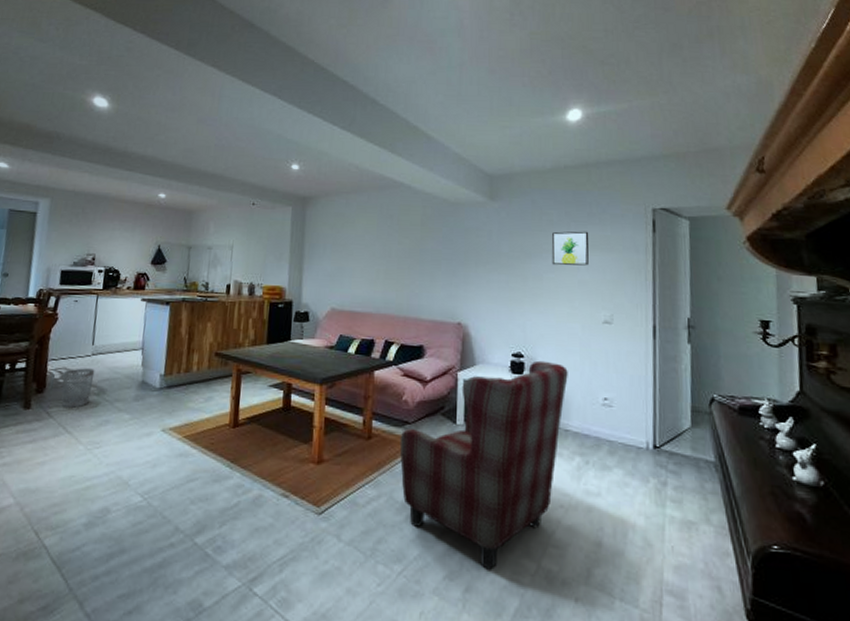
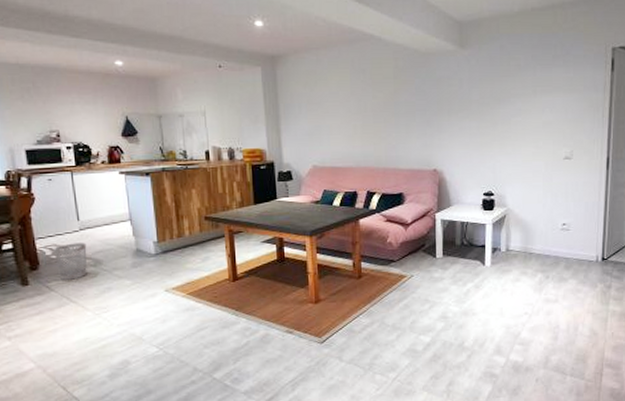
armchair: present [399,360,568,570] -> none [387,196,533,367]
wall art: present [551,231,589,266] -> none [518,74,554,109]

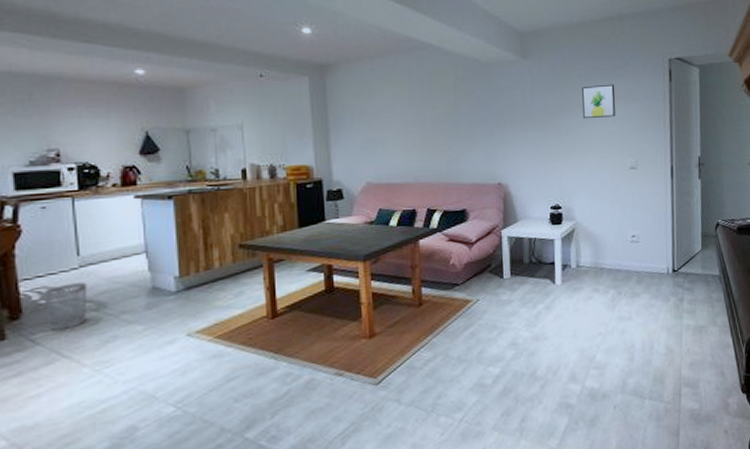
wall art: none [518,74,554,109] -> present [581,84,616,119]

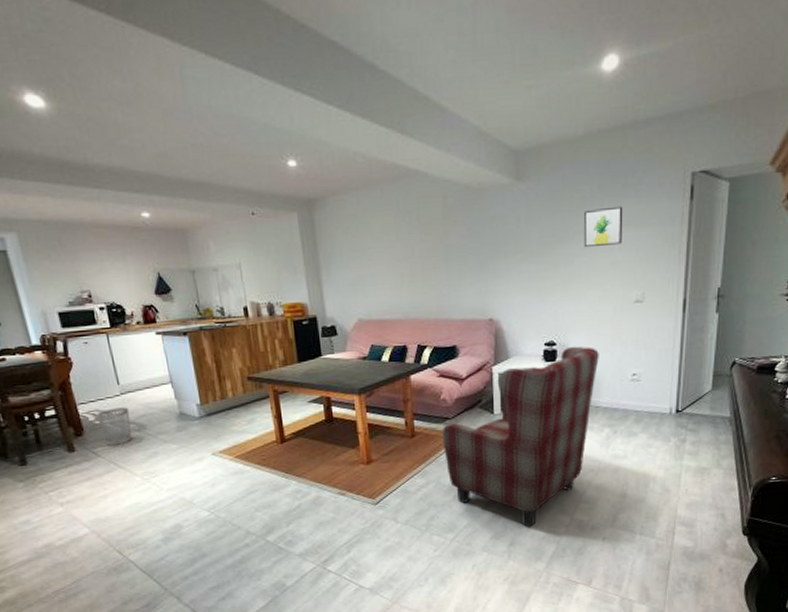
armchair: none [450,209,601,399] -> present [441,346,599,527]

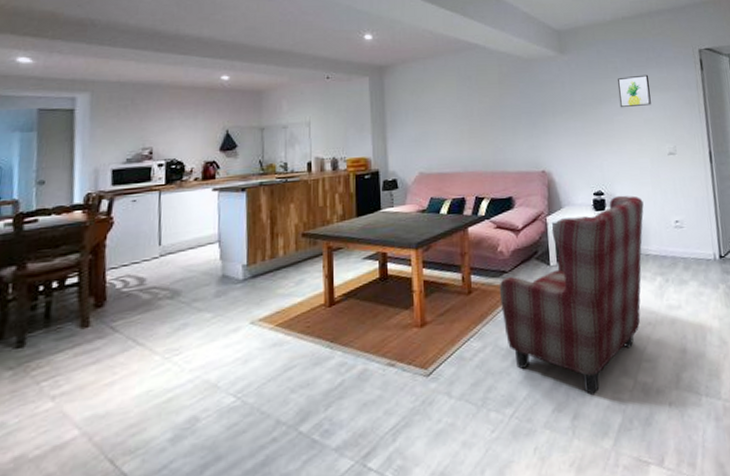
wastebasket: present [96,407,132,446] -> none [126,271,165,318]

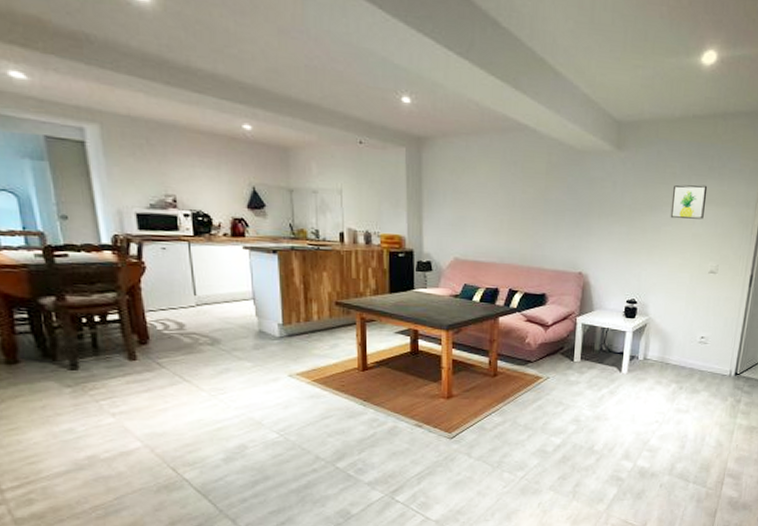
armchair: present [499,195,644,395] -> none [522,306,674,470]

